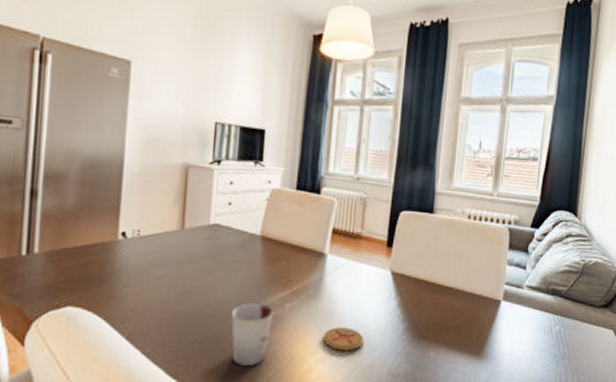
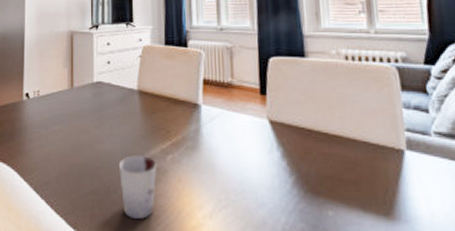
coaster: present [323,327,364,351] -> none [207,180,250,207]

